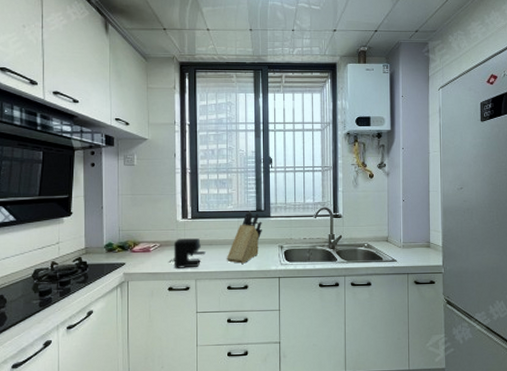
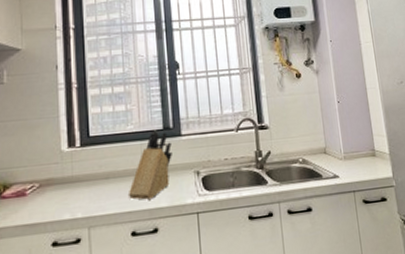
coffee maker: present [170,238,206,268] -> none [53,171,101,215]

